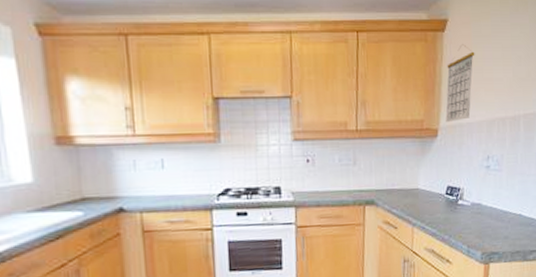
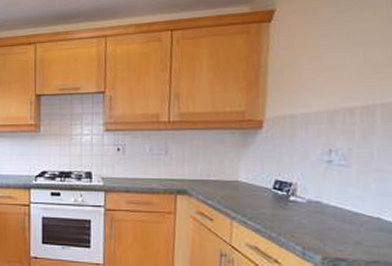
calendar: present [445,44,475,122] -> none [272,33,311,113]

